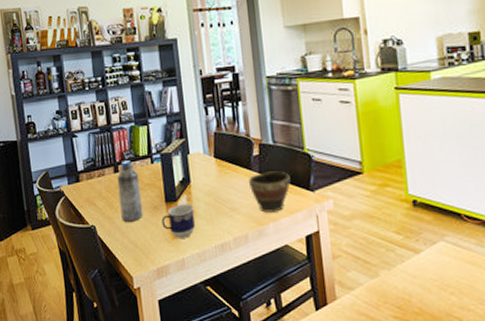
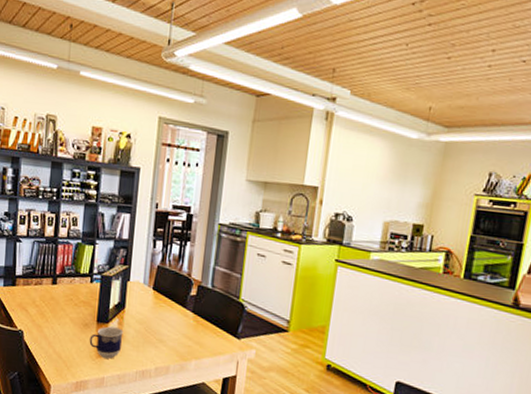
water bottle: present [117,160,144,222] -> none [50,274,76,334]
bowl: present [248,171,291,213] -> none [180,312,221,352]

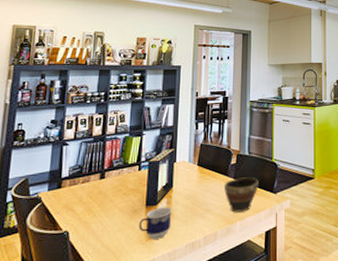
bowl: none [180,312,221,352] -> present [223,177,259,213]

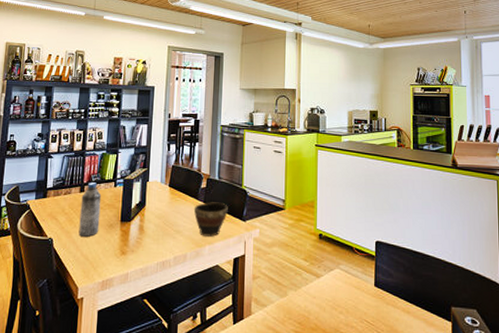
water bottle: none [98,168,125,226] -> present [78,182,102,237]
cup: present [138,207,172,239] -> none [114,224,145,254]

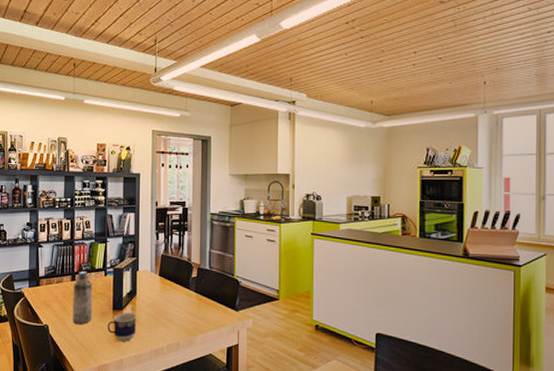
cup: none [114,224,145,254] -> present [107,313,137,342]
bowl: present [193,202,228,237] -> none [185,291,220,326]

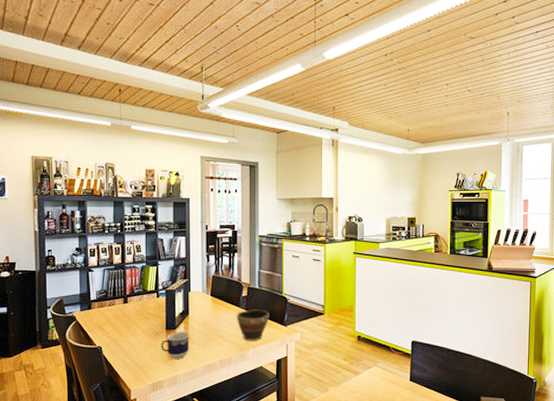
water bottle: present [72,271,93,324] -> none [125,294,146,344]
bowl: none [185,291,220,326] -> present [236,309,269,341]

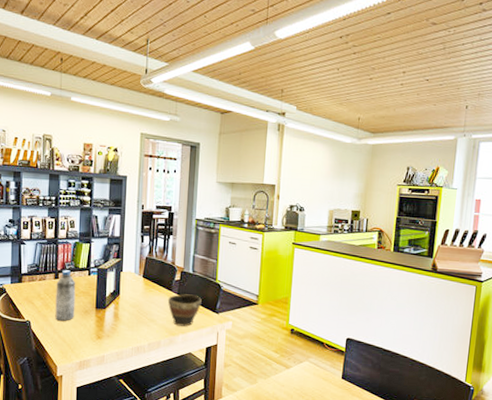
water bottle: none [125,294,146,344] -> present [55,270,76,321]
cup: present [161,332,190,359] -> none [90,311,119,339]

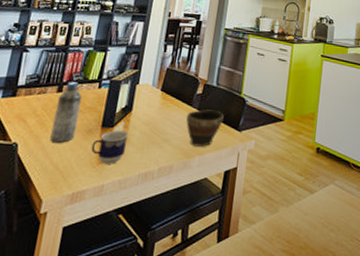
cup: none [90,311,119,339] -> present [91,130,129,164]

